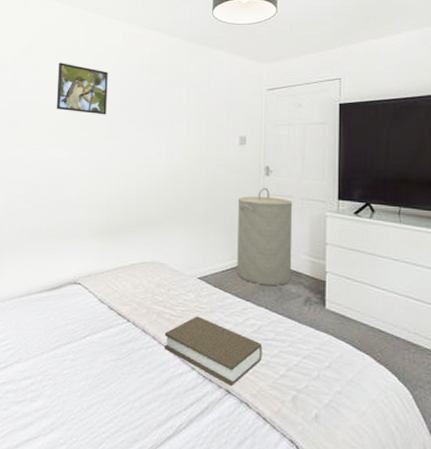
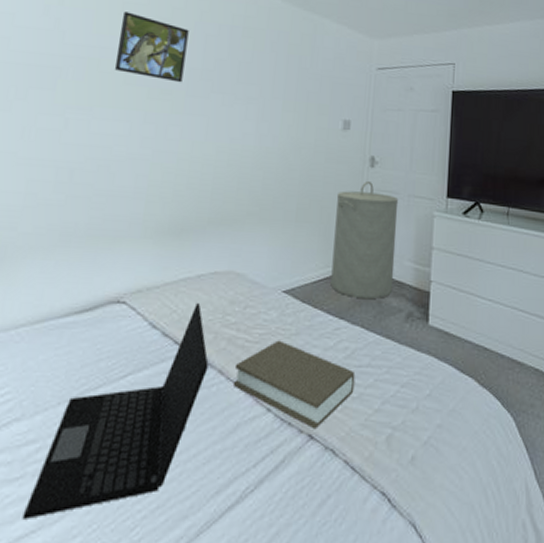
laptop: none [27,286,144,429] -> present [22,303,209,519]

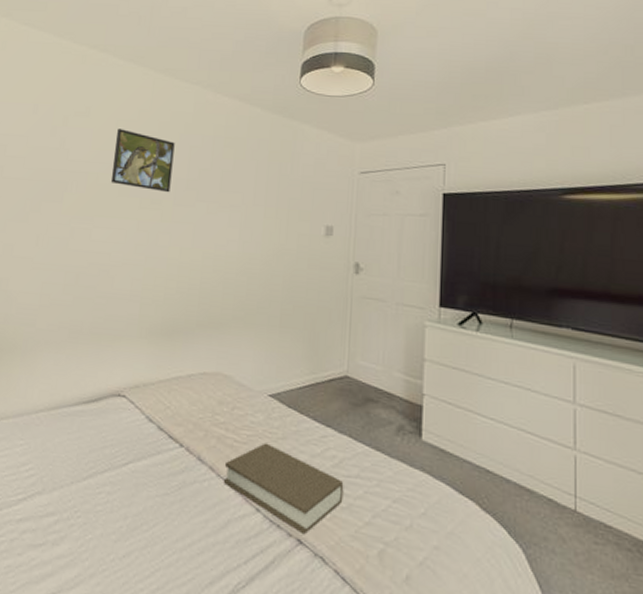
laptop: present [22,303,209,519] -> none [45,401,200,583]
laundry hamper: present [330,180,399,300] -> none [316,287,386,409]

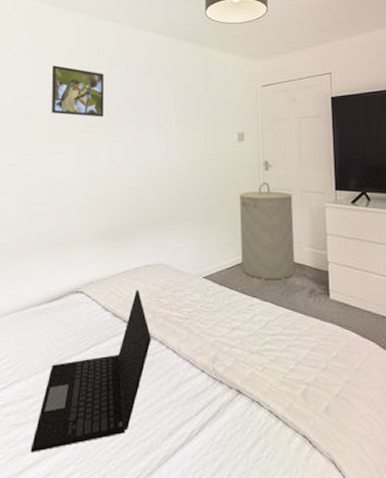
laptop: none [45,401,200,583] -> present [30,290,151,452]
book: present [223,443,344,535] -> none [172,316,271,386]
laundry hamper: none [316,287,386,409] -> present [240,181,296,280]

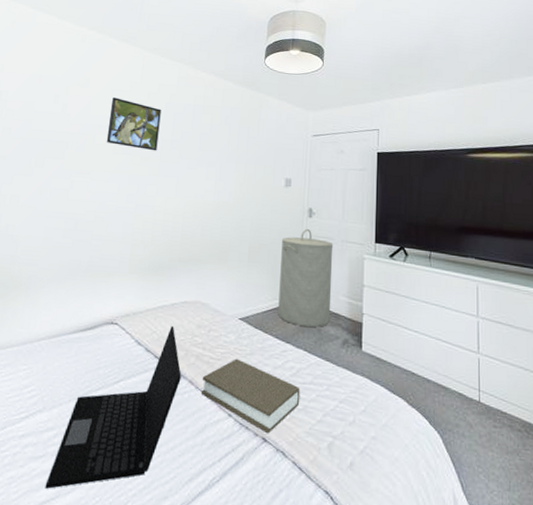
book: none [172,316,271,386] -> present [200,358,300,434]

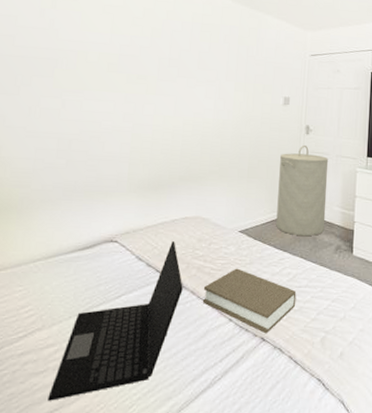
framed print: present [106,97,161,151] -> none [99,13,158,70]

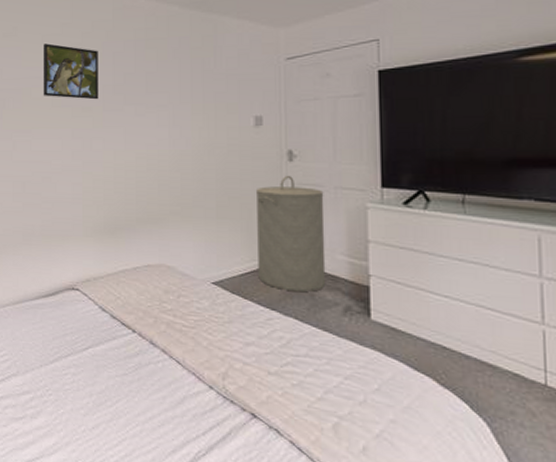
laptop: present [47,241,183,401] -> none [29,292,152,449]
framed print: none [99,13,158,70] -> present [43,43,99,100]
book: present [202,268,297,334] -> none [175,327,294,410]

